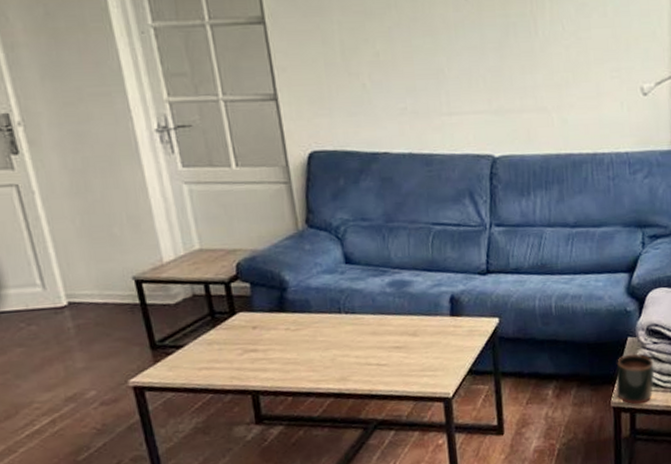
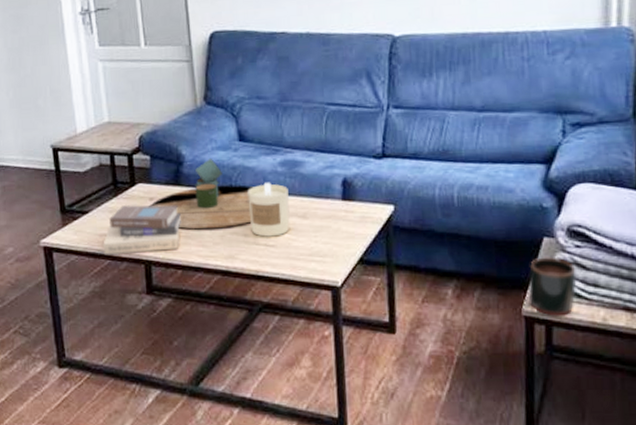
books: none [202,332,290,389] -> present [103,205,182,255]
decorative tray: none [253,282,363,355] -> present [150,157,254,229]
candle: none [356,303,402,357] -> present [247,182,290,237]

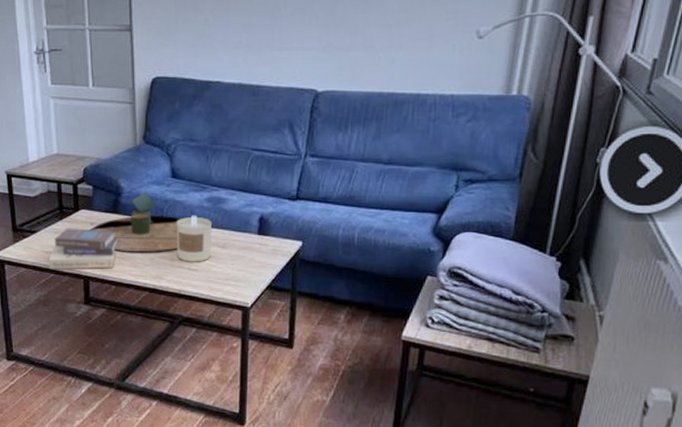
mug: present [528,257,577,315] -> none [408,292,451,341]

